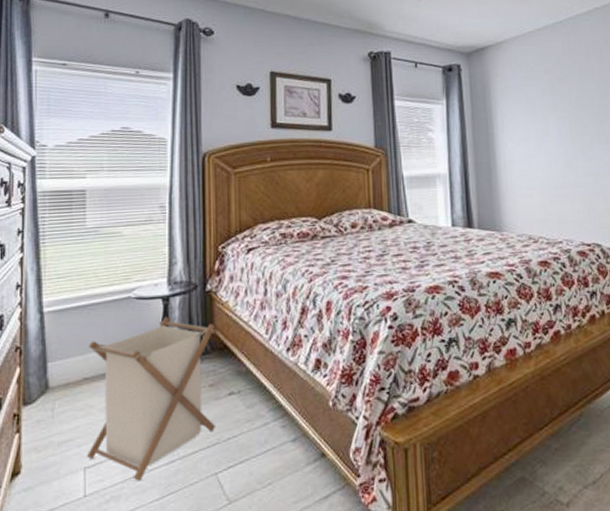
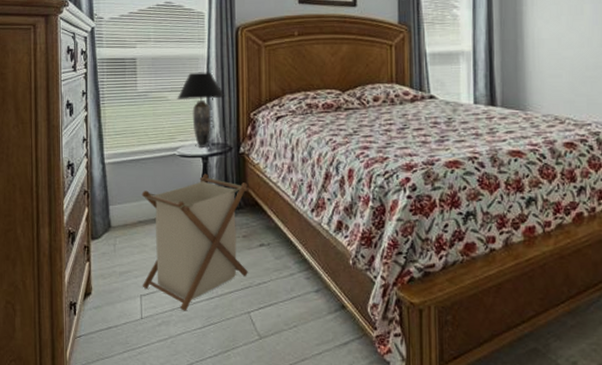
table lamp: none [133,202,188,287] -> present [177,72,224,147]

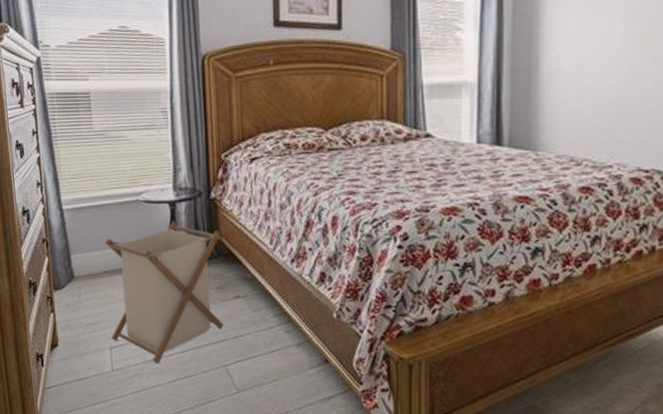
table lamp: present [177,72,224,147] -> none [138,107,191,192]

